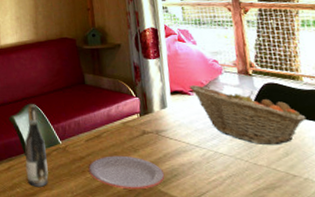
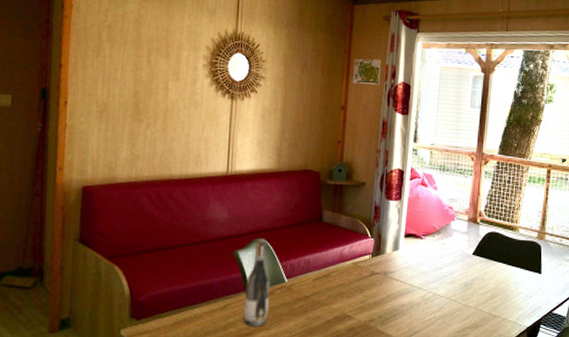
plate: present [88,155,165,190] -> none [311,295,385,329]
fruit basket: present [189,85,307,144] -> none [423,230,515,288]

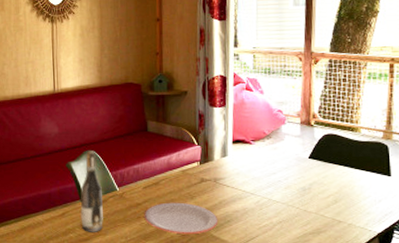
plate: none [311,295,385,329] -> present [144,202,219,235]

